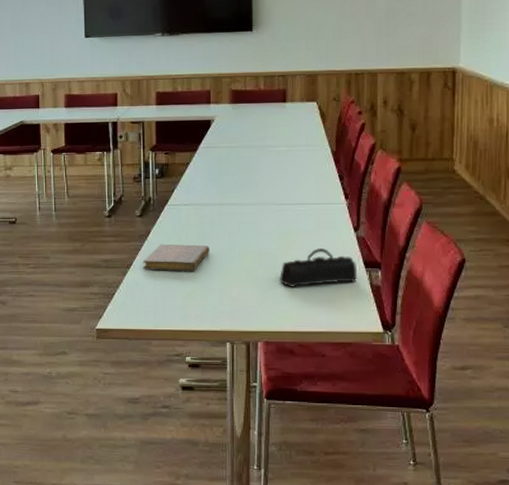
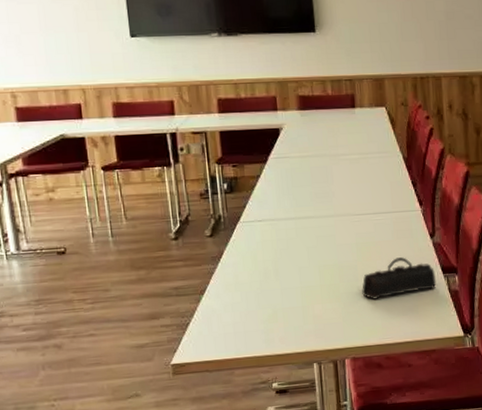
notebook: present [143,244,210,271] -> none [218,263,289,295]

